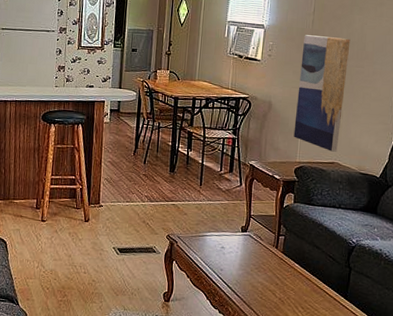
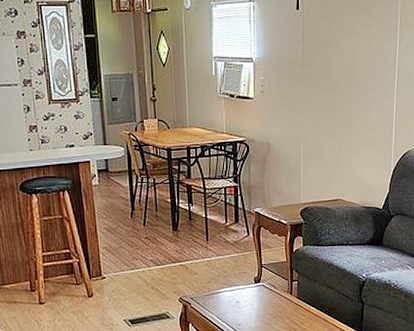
wall art: present [293,35,351,152] -> none [295,66,343,188]

